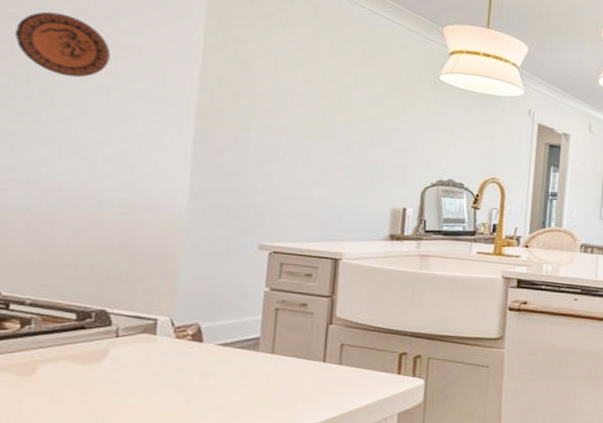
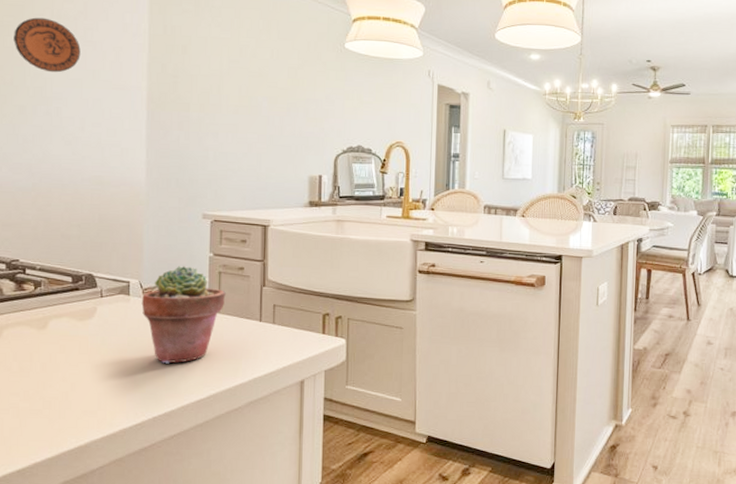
potted succulent: none [171,301,283,412] -> present [141,266,226,364]

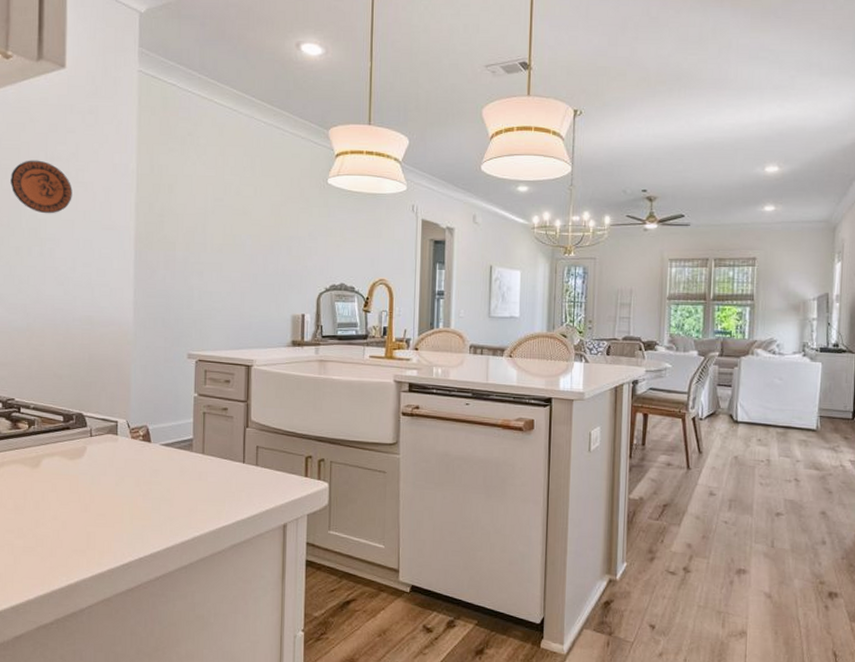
potted succulent: present [141,266,226,364] -> none [129,406,210,504]

